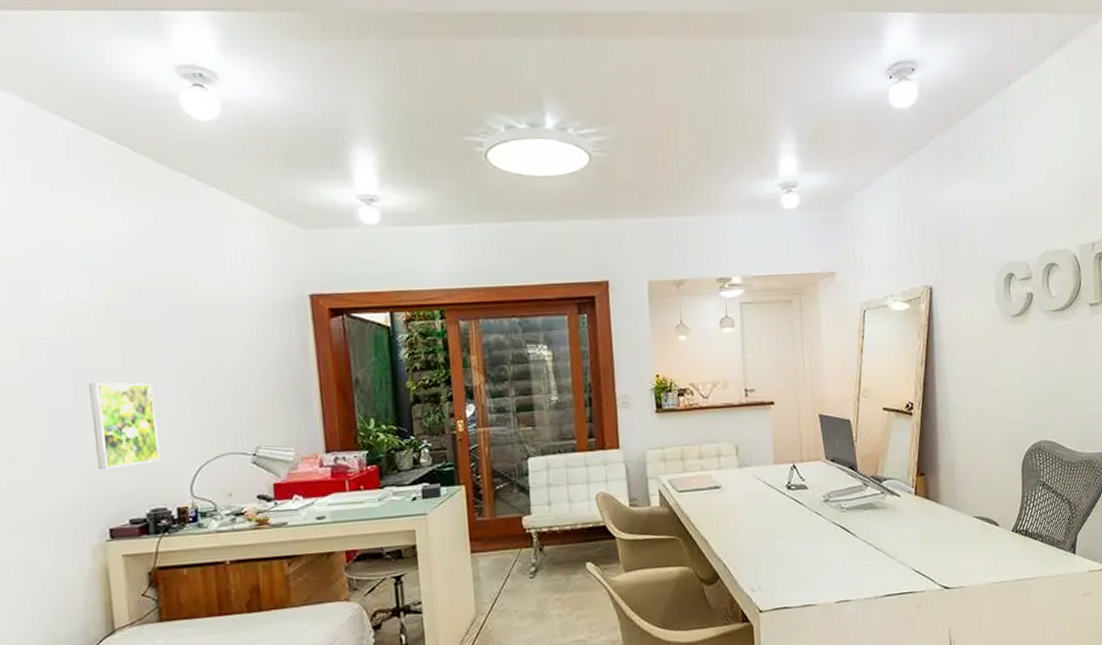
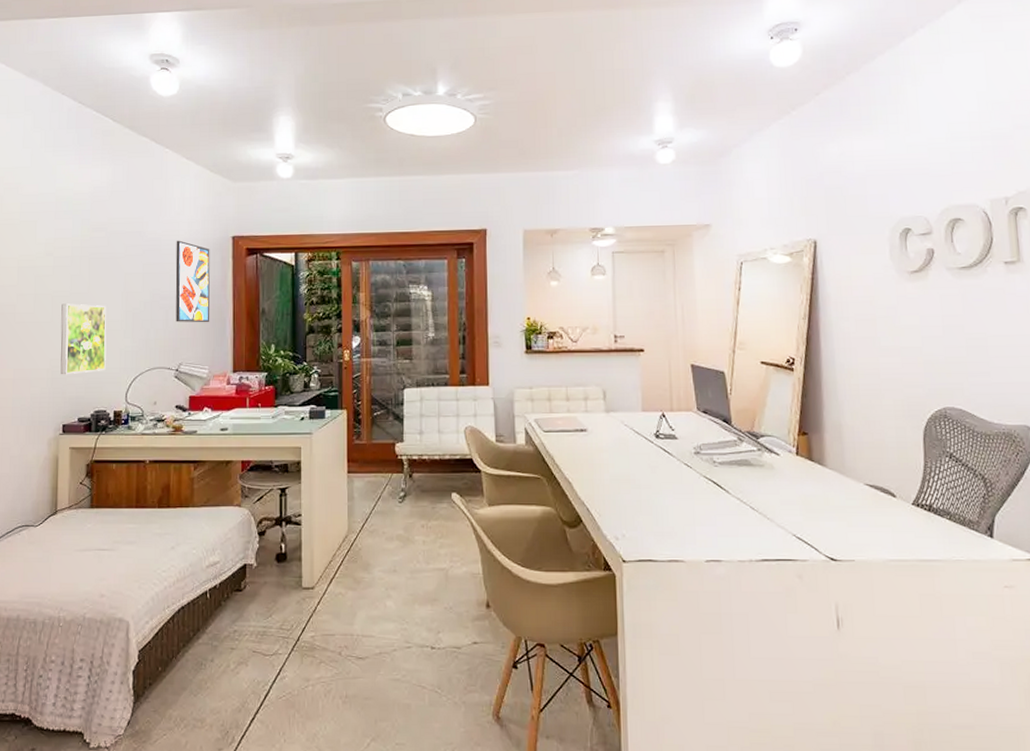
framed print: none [237,300,291,399] -> present [175,240,210,323]

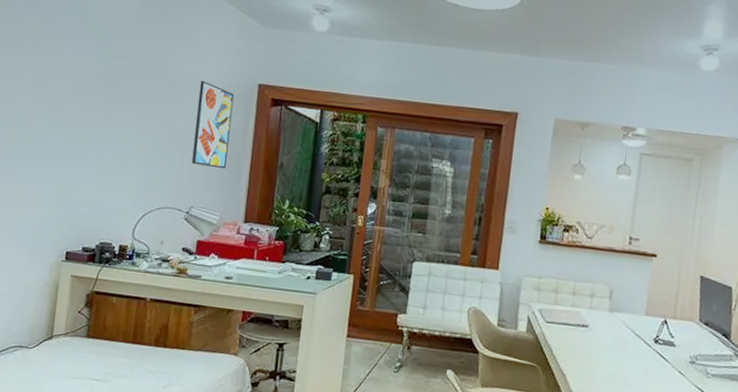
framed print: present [60,303,107,375] -> none [68,129,122,204]

